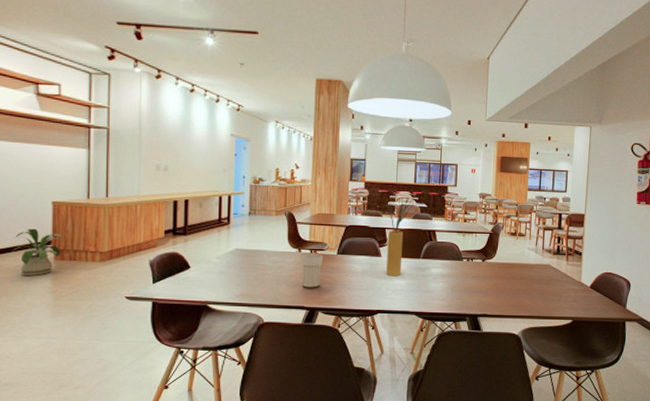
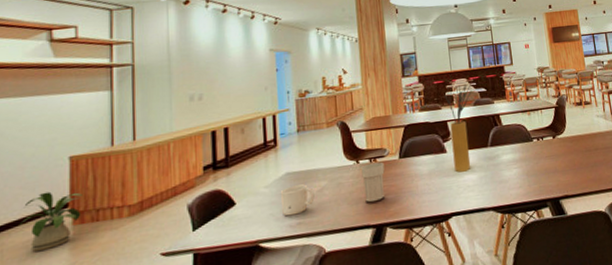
mug: none [229,261,259,286] -> present [280,184,315,217]

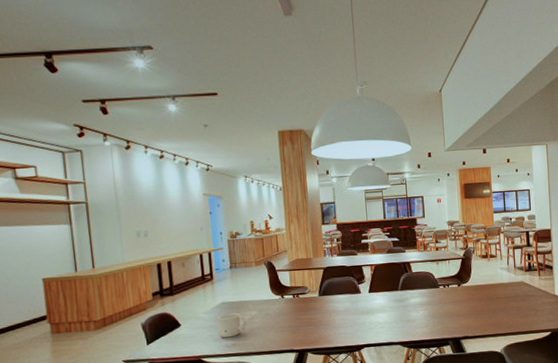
house plant: present [19,191,83,252] -> none [9,306,57,353]
cup: present [361,162,385,204] -> none [286,298,306,333]
vase: present [444,82,472,173] -> none [360,232,386,311]

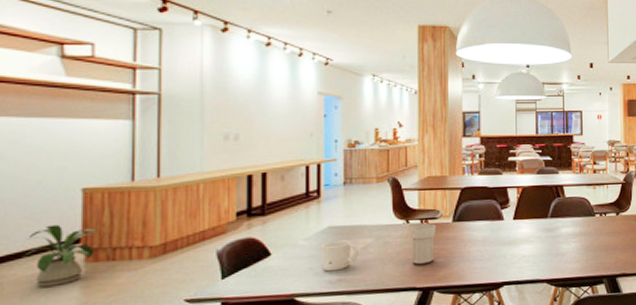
house plant: none [9,306,57,353] -> present [22,224,97,288]
cup: none [286,298,306,333] -> present [411,223,436,266]

